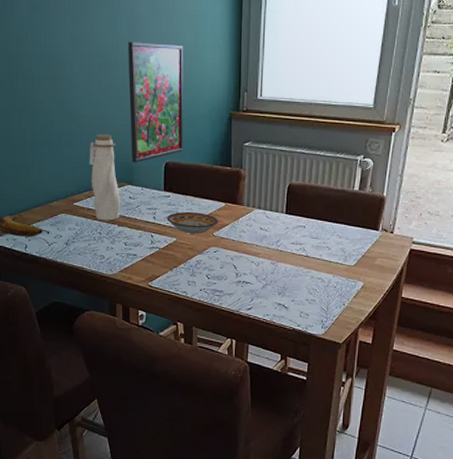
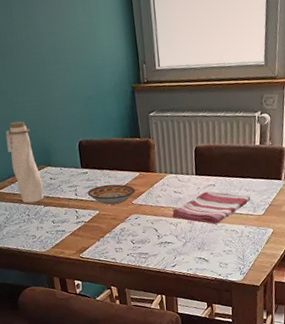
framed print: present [128,42,184,163] -> none [26,25,93,145]
dish towel: none [255,231,343,269] -> present [172,190,251,224]

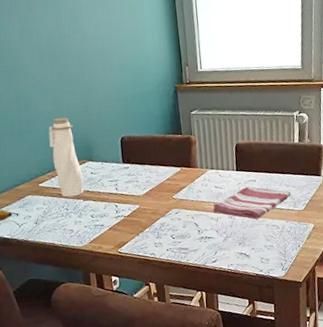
bowl: present [88,184,135,205] -> none [128,179,176,200]

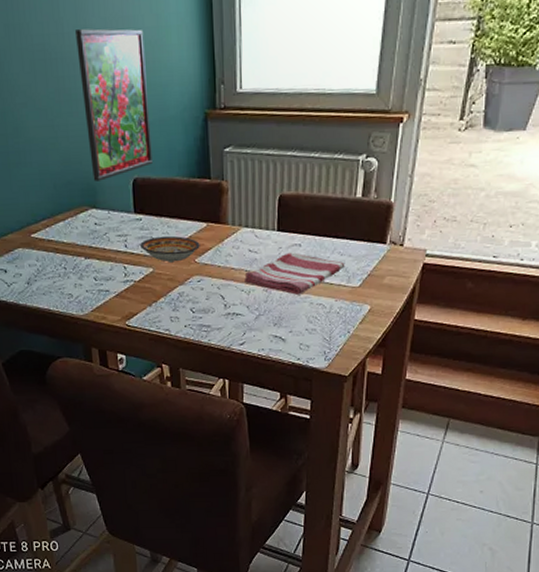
water bottle: present [48,117,84,197] -> none [42,148,86,253]
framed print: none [74,30,136,141] -> present [76,28,152,181]
bowl: none [128,179,176,200] -> present [140,235,200,262]

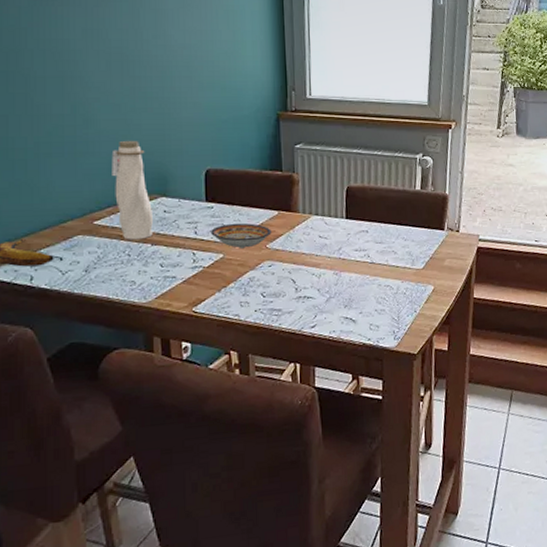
water bottle: none [42,148,86,253] -> present [111,140,153,240]
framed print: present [76,28,152,181] -> none [155,38,226,171]
dish towel: present [244,251,345,295] -> none [315,237,409,277]

